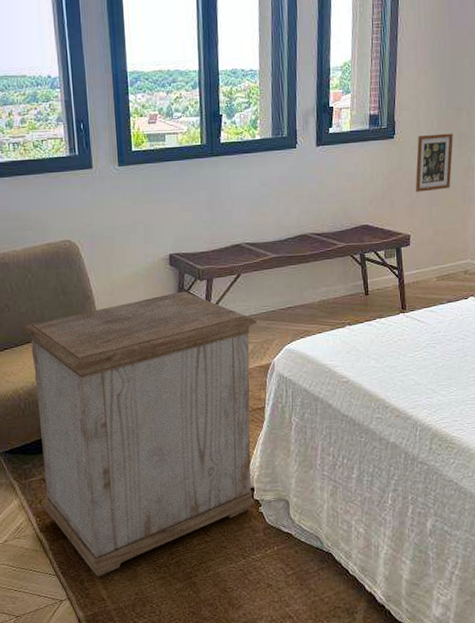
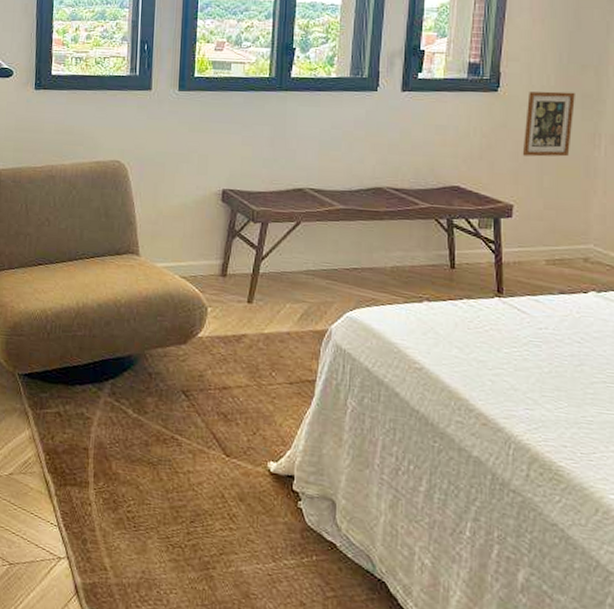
nightstand: present [22,291,257,577] -> none [56,231,314,541]

